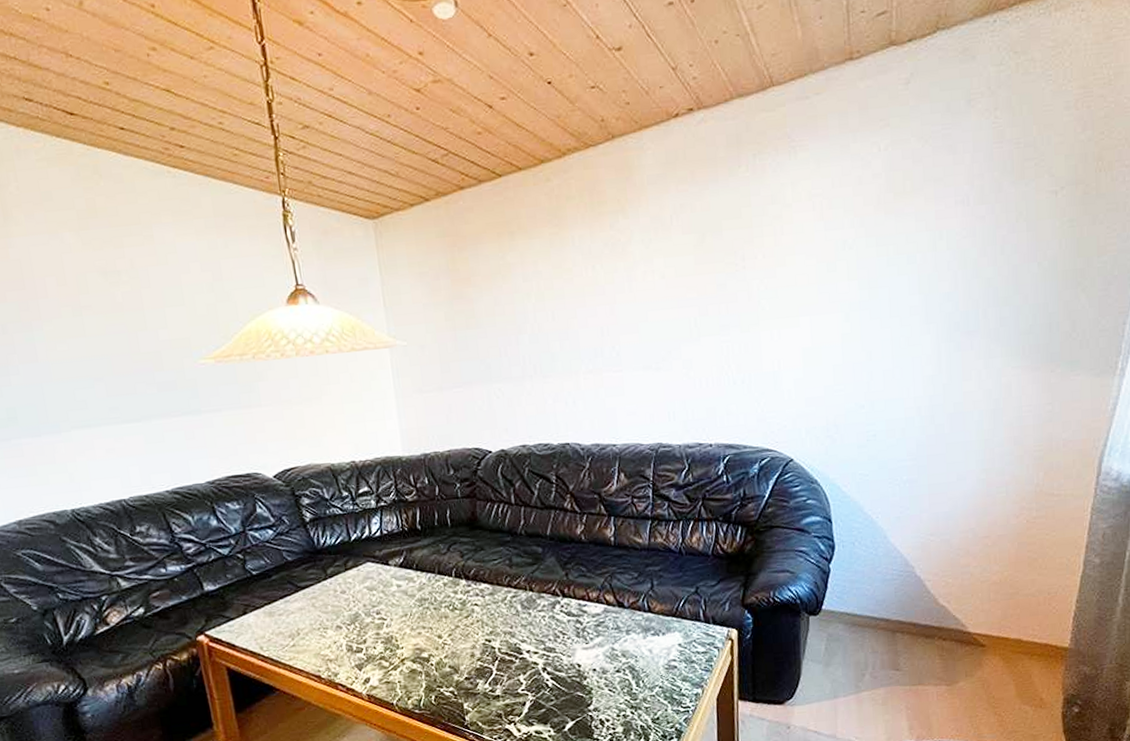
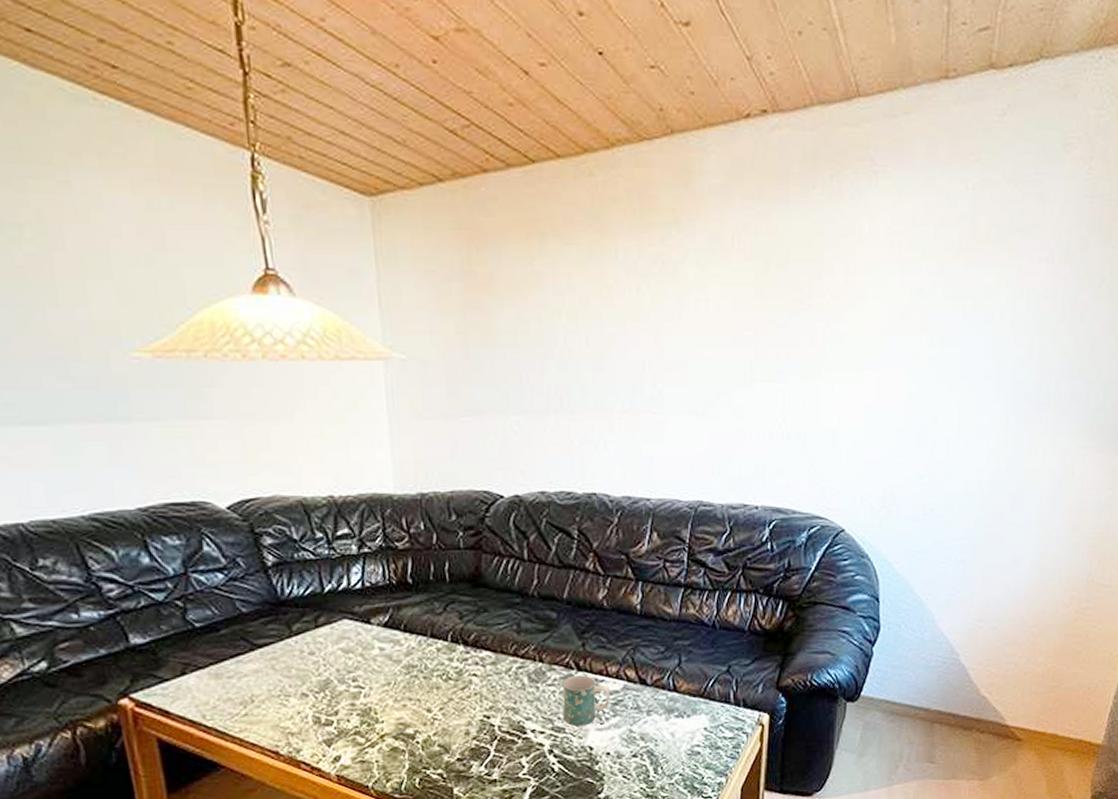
mug: none [550,601,593,647] -> present [562,675,610,726]

